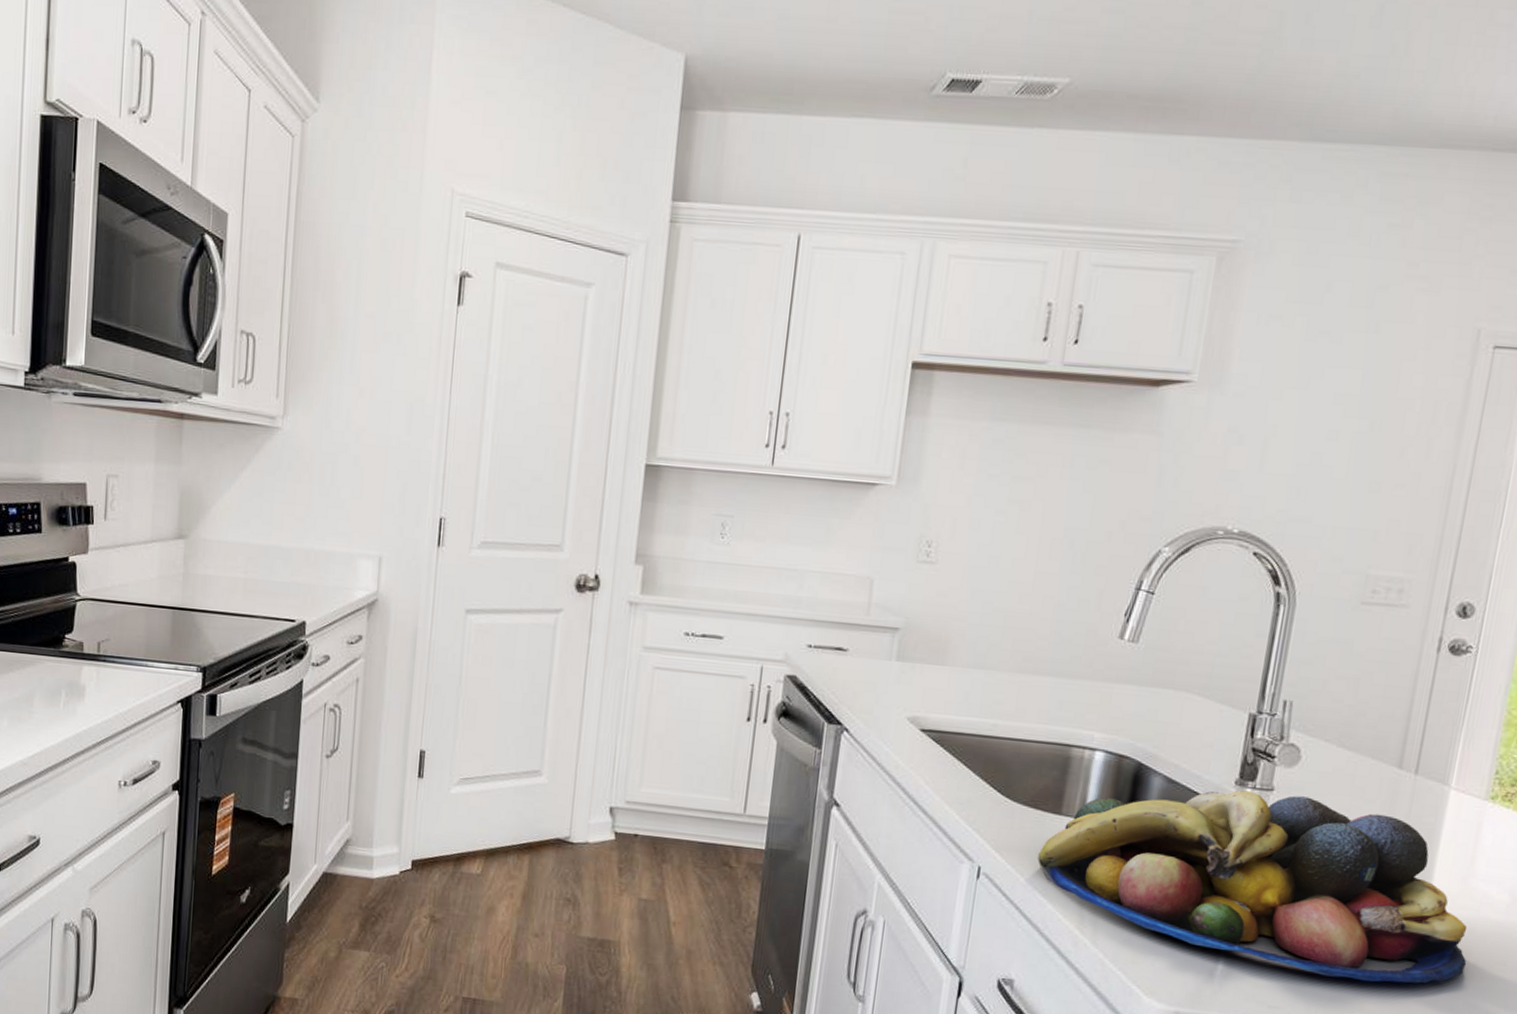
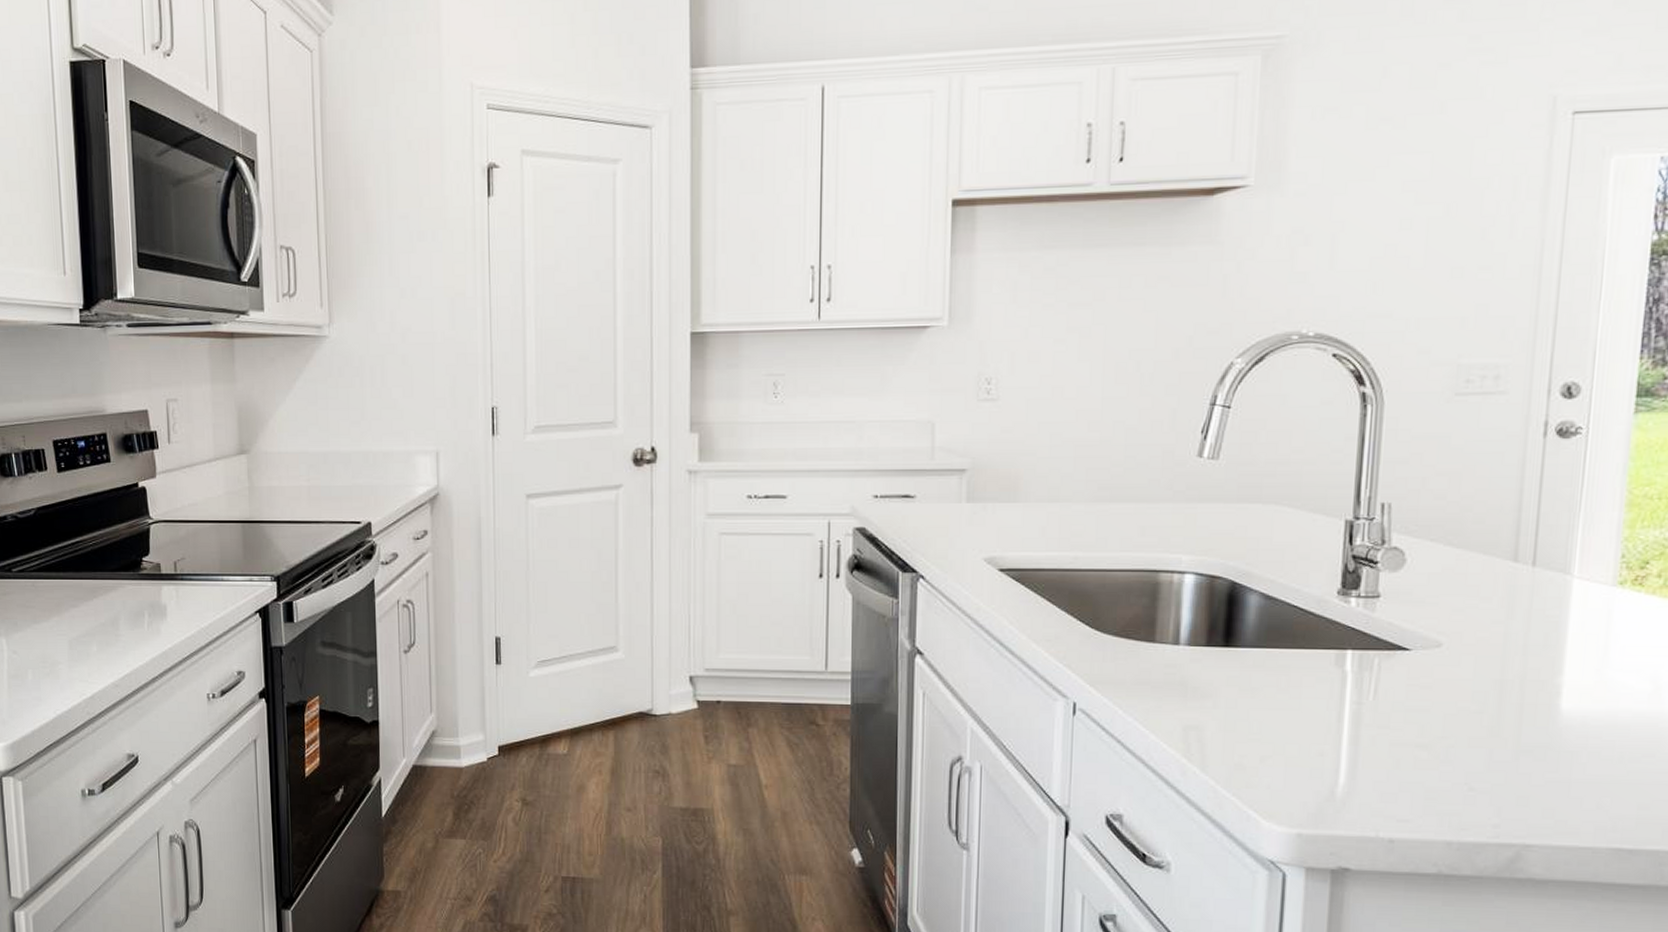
fruit bowl: present [1037,790,1468,984] -> none [1135,600,1611,787]

